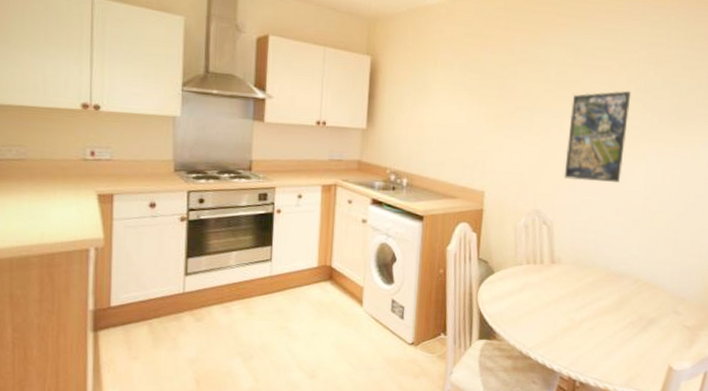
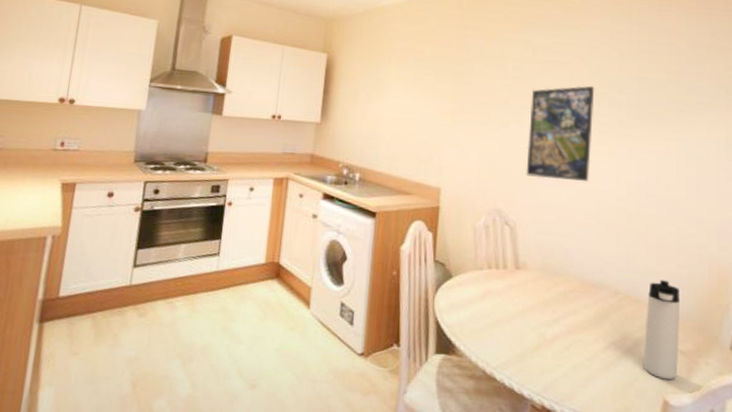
thermos bottle: none [654,268,690,350] -> present [643,280,679,380]

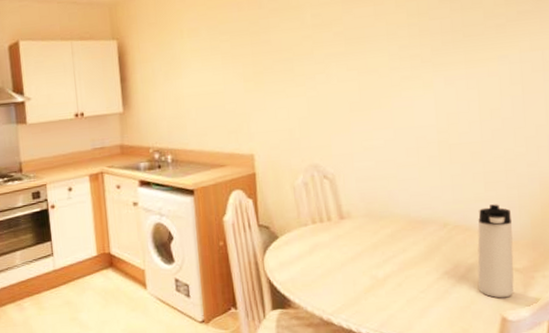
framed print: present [526,85,595,181] -> none [335,18,406,126]

